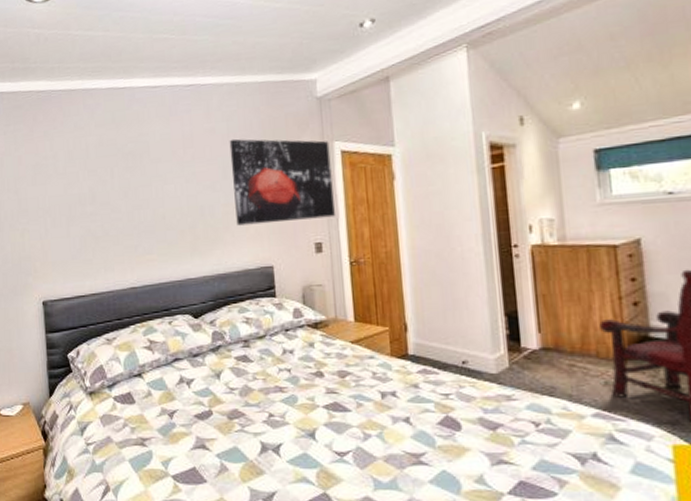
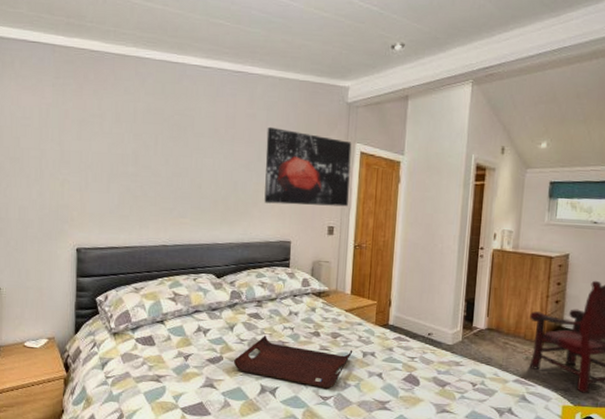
serving tray: none [224,381,368,443] -> present [233,335,353,389]

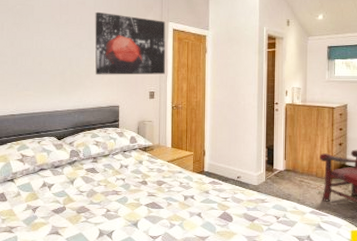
serving tray: present [233,335,353,389] -> none [74,187,176,230]

